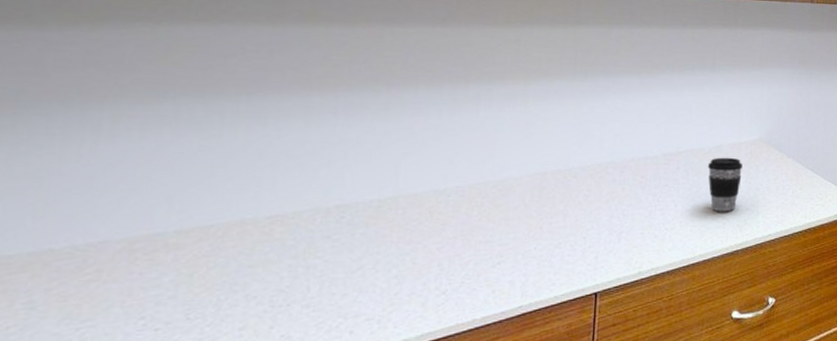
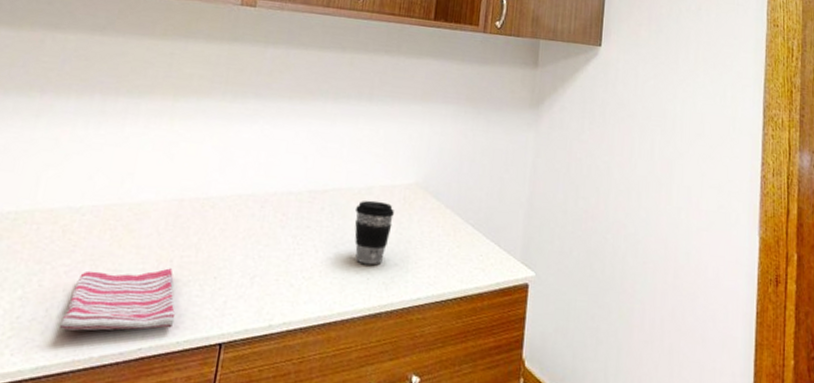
dish towel: none [440,234,551,299] -> present [60,268,176,331]

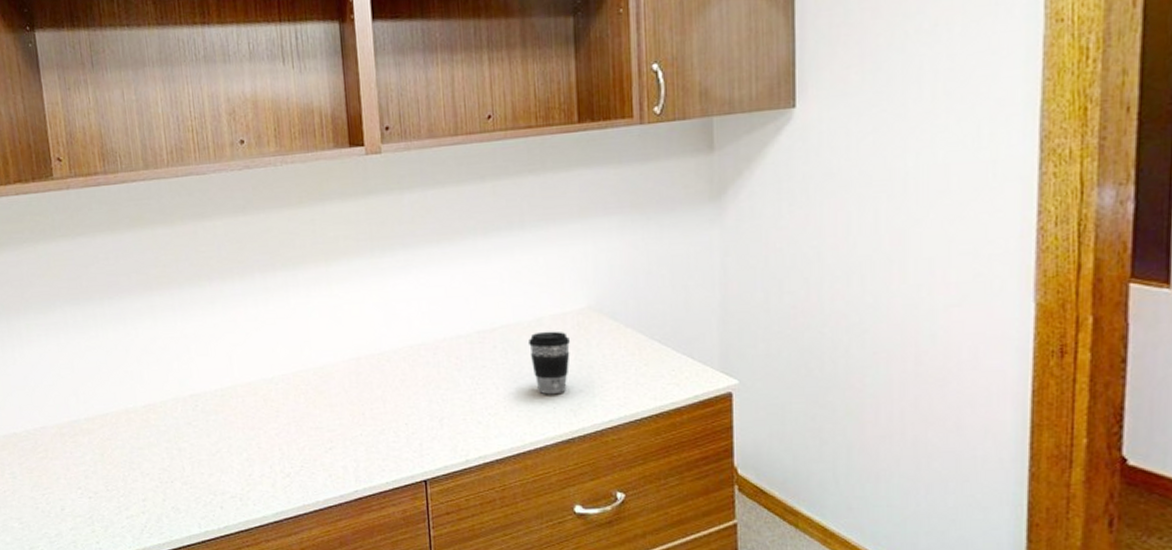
dish towel: present [60,268,176,331] -> none [285,420,380,481]

